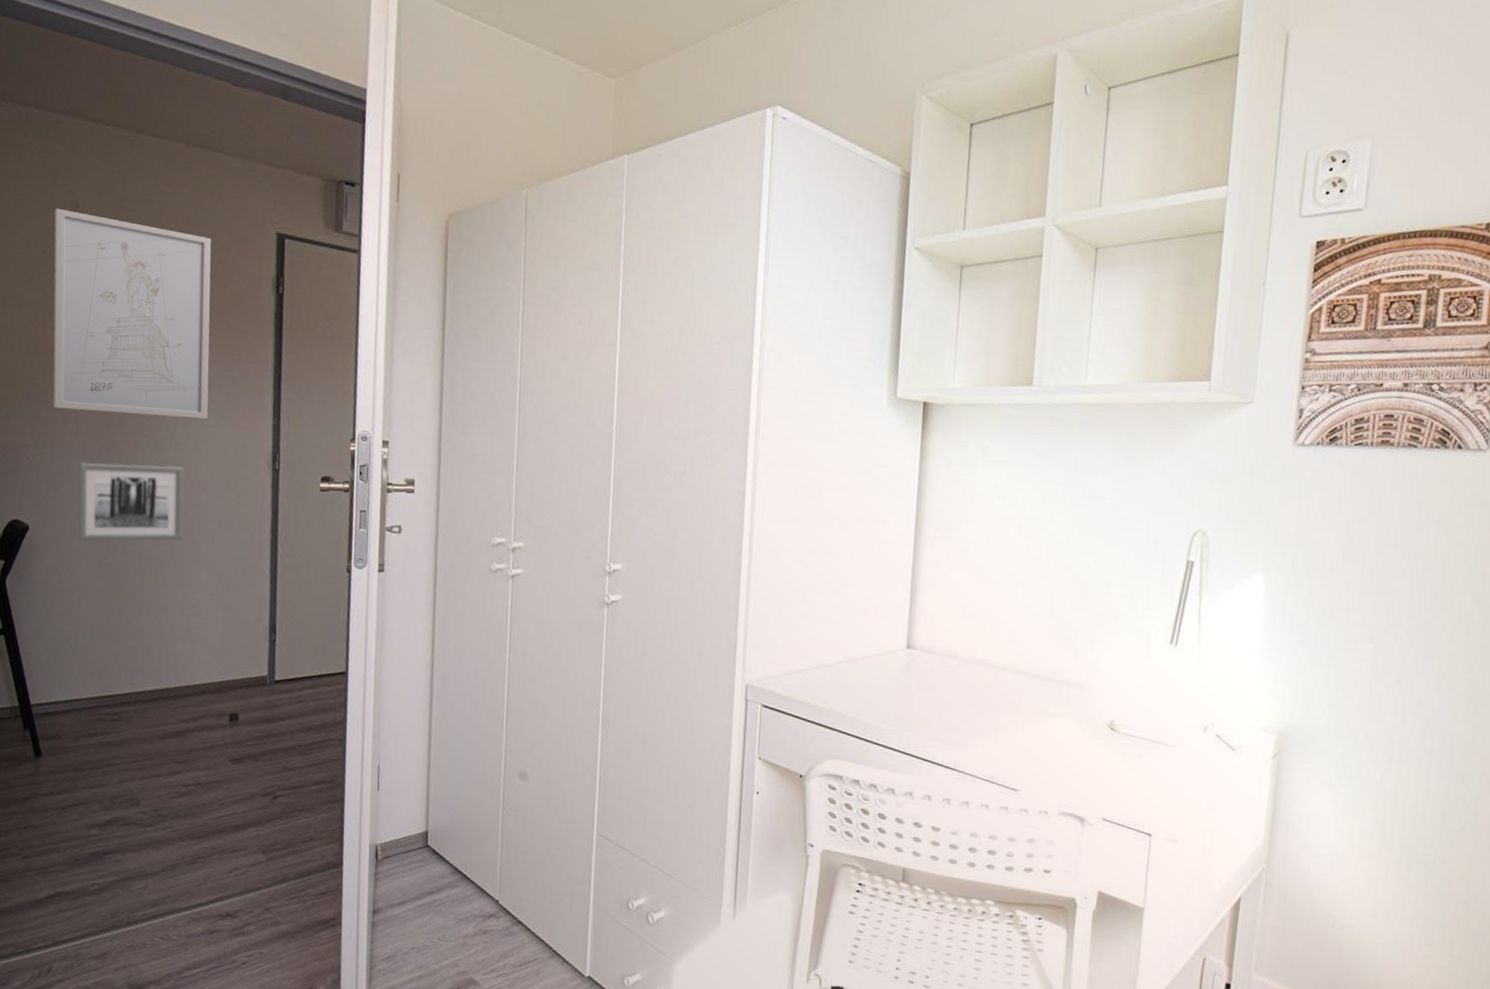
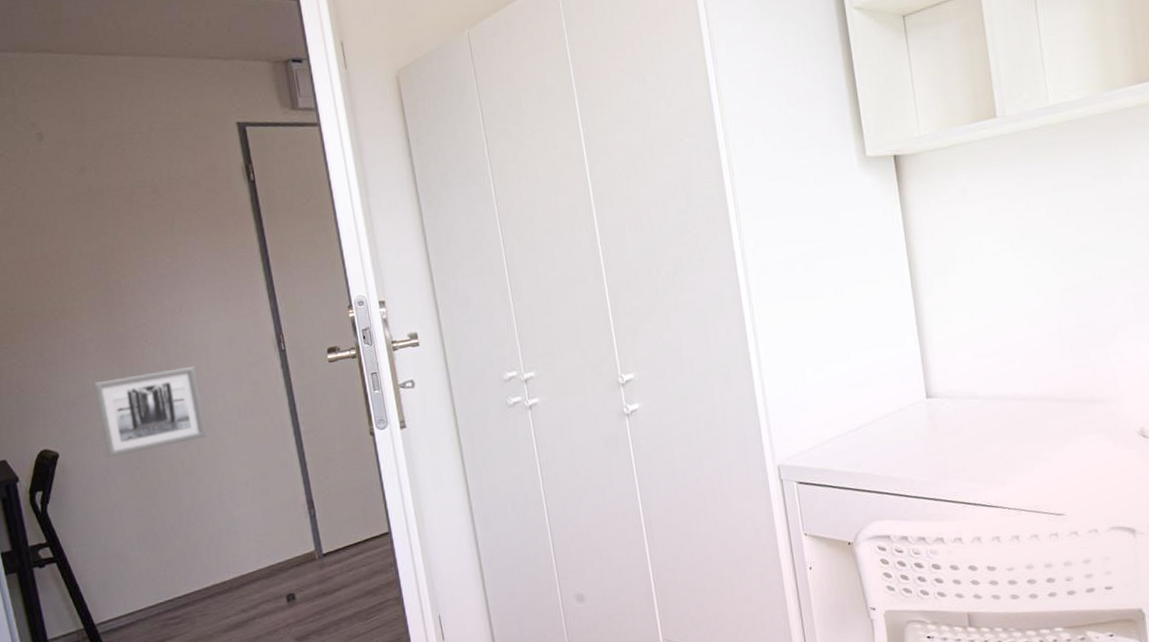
wall art: present [53,208,212,420] -> none [21,140,207,335]

